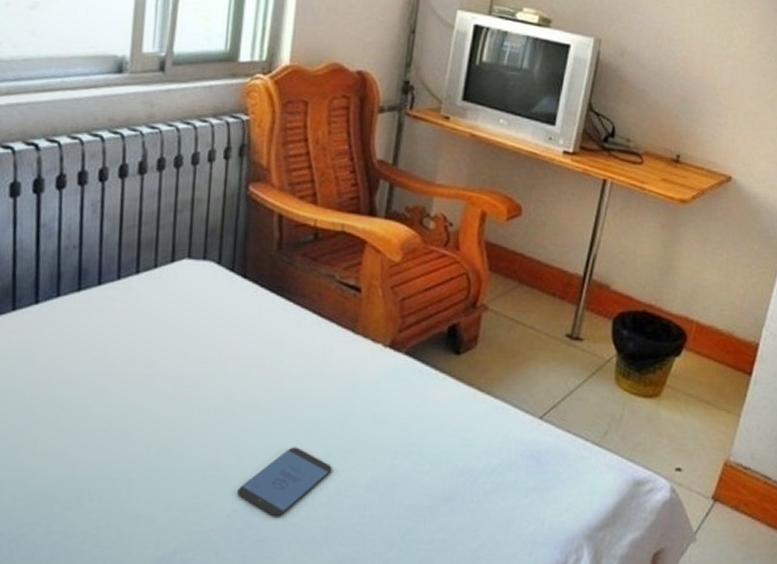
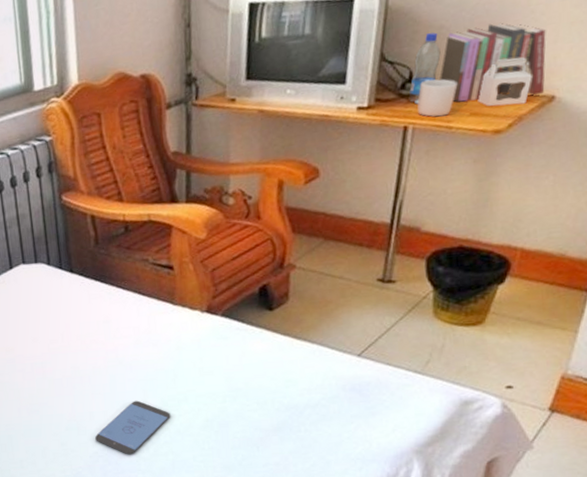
bottle: none [610,94,640,160] -> present [408,32,441,105]
mug: none [616,138,653,176] -> present [416,79,458,117]
books: none [638,97,727,173] -> present [440,23,546,102]
gable box: none [668,132,714,179] -> present [477,57,532,107]

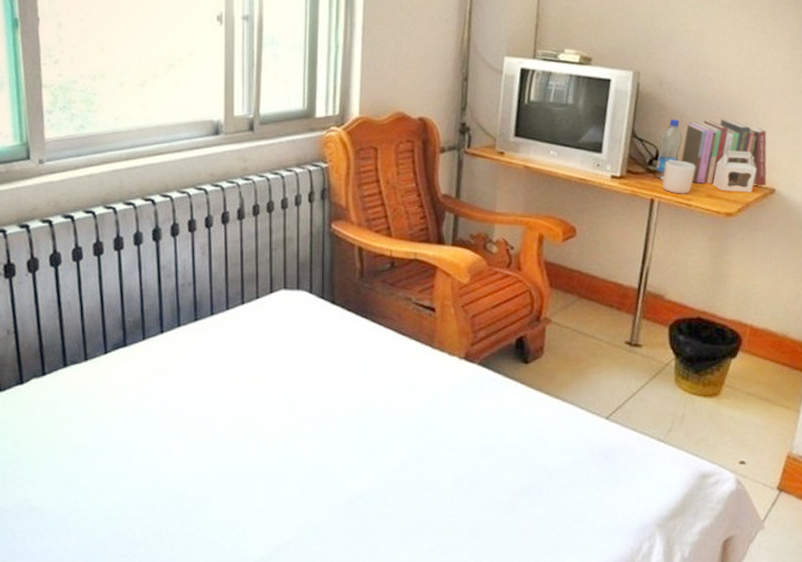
smartphone: present [95,400,171,455] -> none [340,449,421,511]

